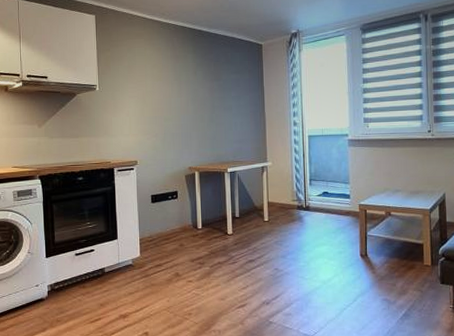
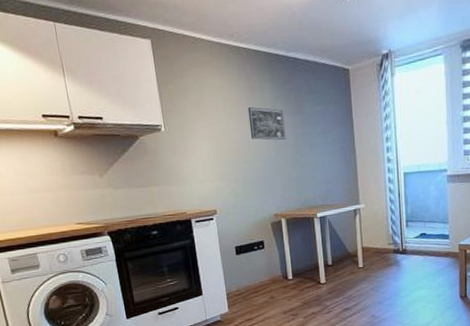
wall art: none [172,73,204,103] -> present [247,107,286,141]

